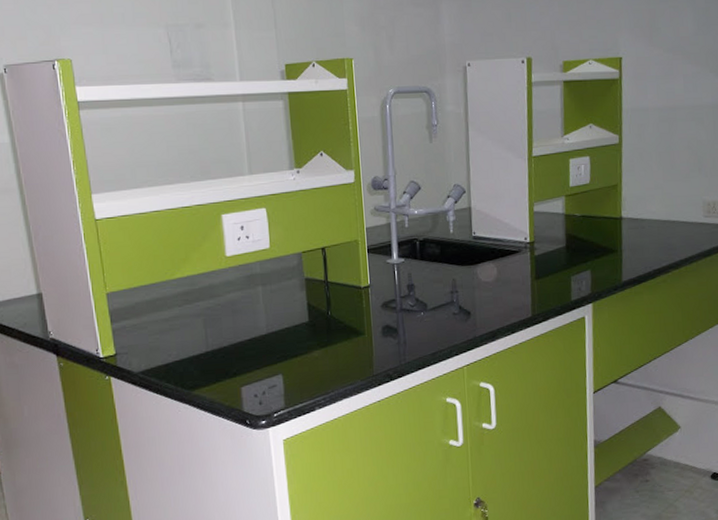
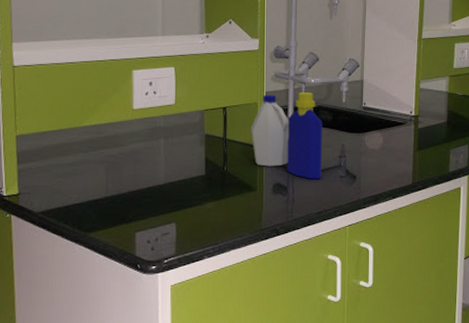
bottle: none [353,225,433,319] -> present [251,92,323,179]

